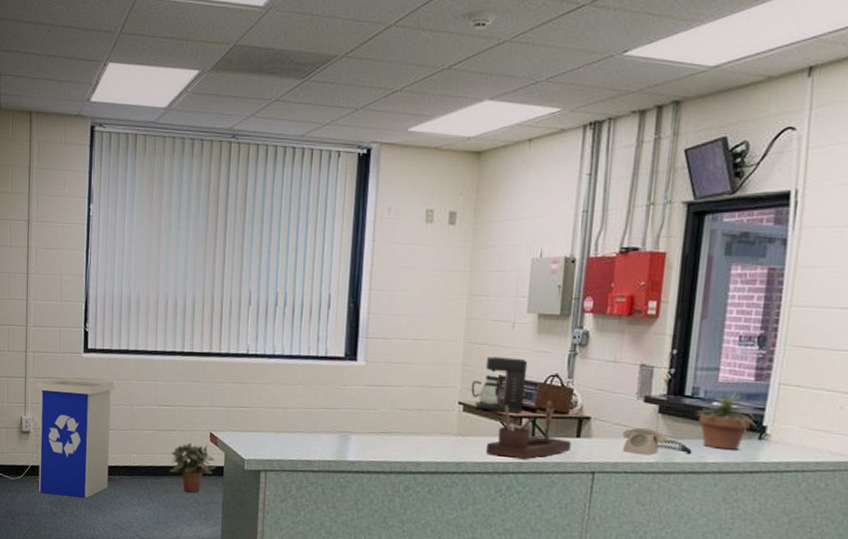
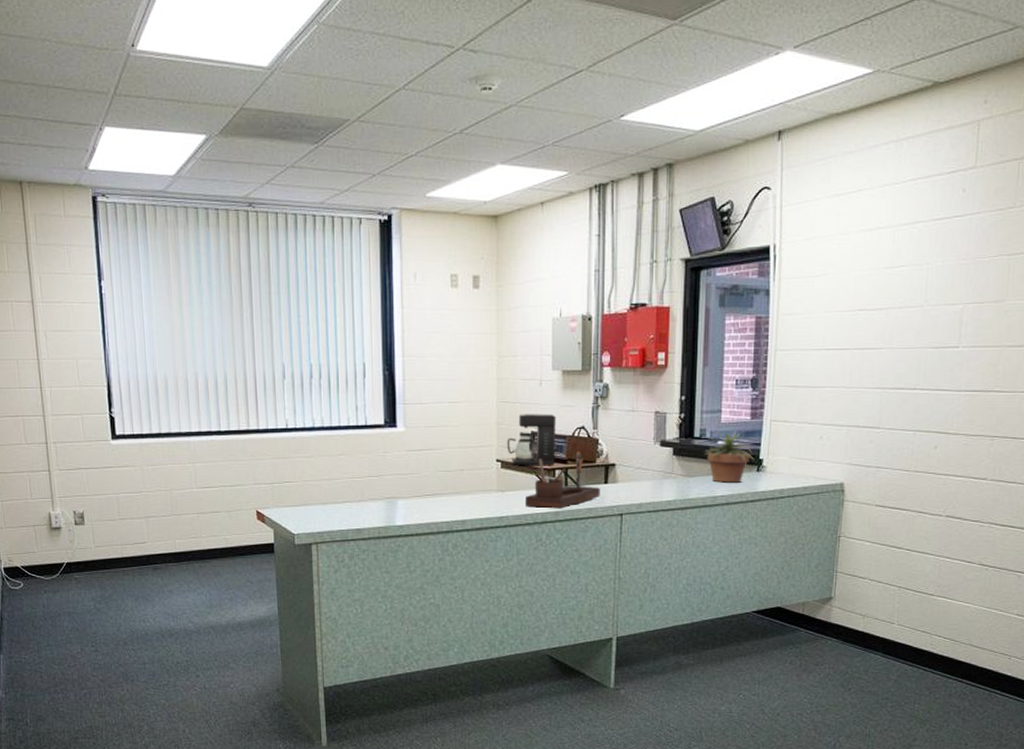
recycling bin: present [36,377,115,498] -> none [63,466,154,590]
potted plant: present [169,443,217,493] -> none [218,523,266,573]
telephone: present [622,427,692,456] -> none [644,469,703,494]

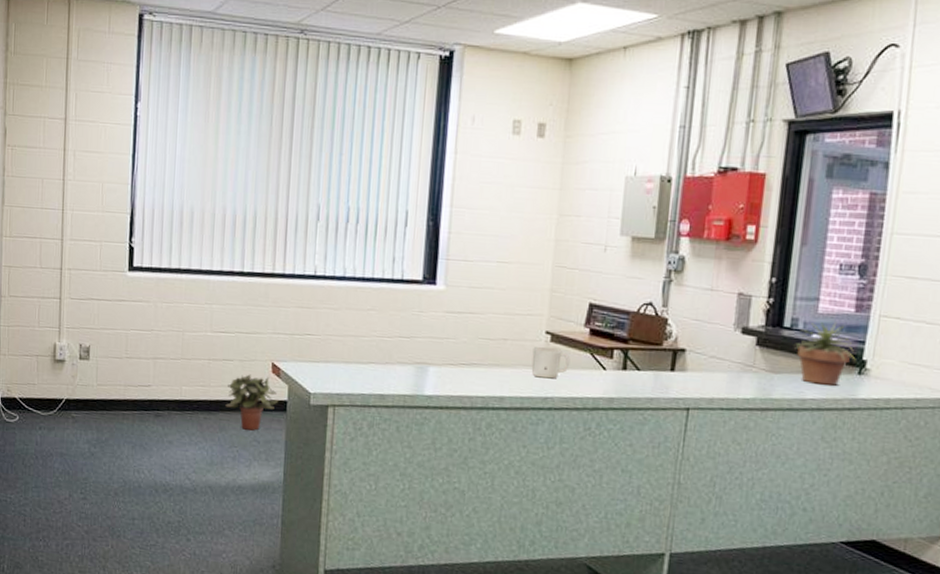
potted plant: none [218,523,266,573] -> present [225,374,279,431]
mug: none [486,473,519,500] -> present [531,346,570,379]
coffee maker: present [507,414,556,466] -> none [559,282,620,345]
desk organizer: present [524,451,600,510] -> none [574,330,665,397]

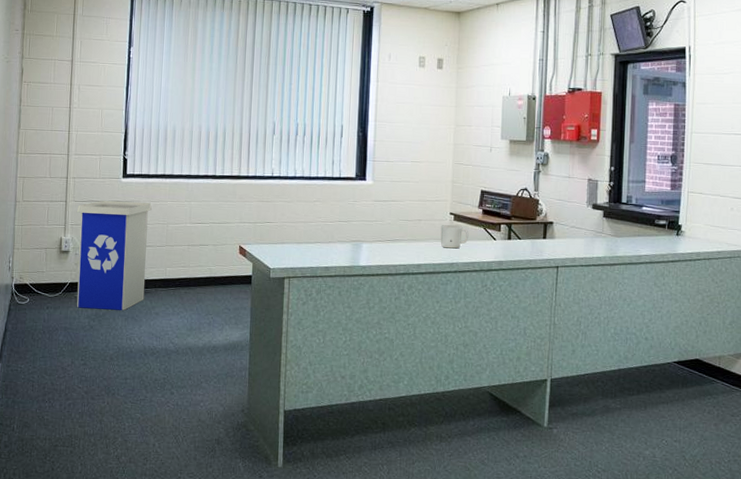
recycling bin: none [73,298,164,436] -> present [76,200,152,310]
potted plant: present [225,374,279,431] -> none [202,256,245,301]
potted plant: present [794,322,856,386] -> none [631,198,674,244]

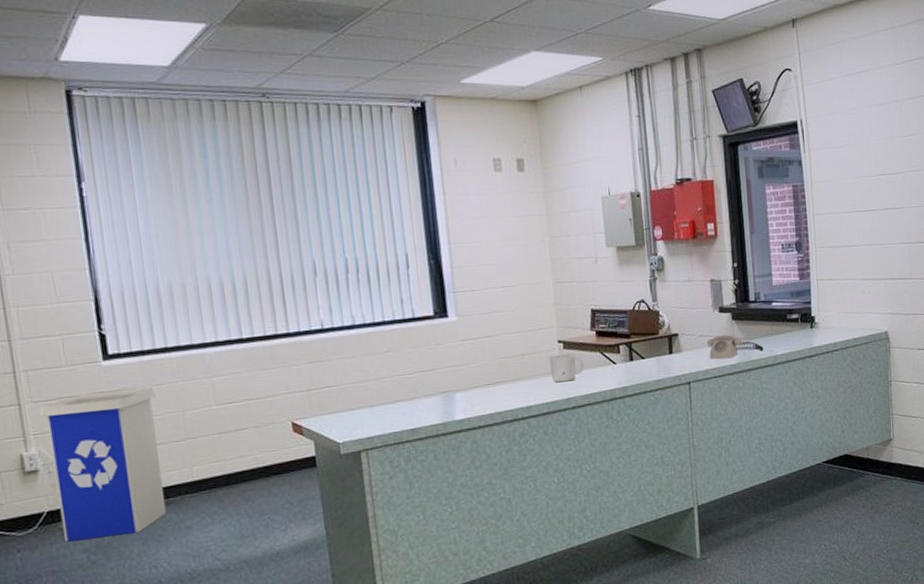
telephone: none [577,229,630,251] -> present [706,334,764,360]

